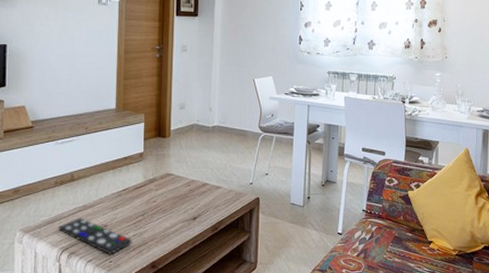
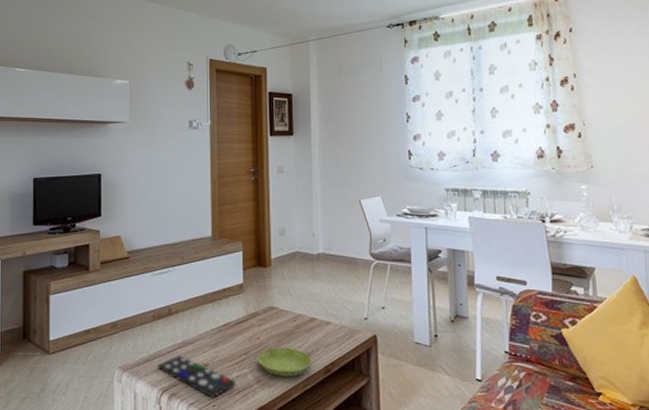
saucer: none [153,210,202,234] -> present [257,348,312,377]

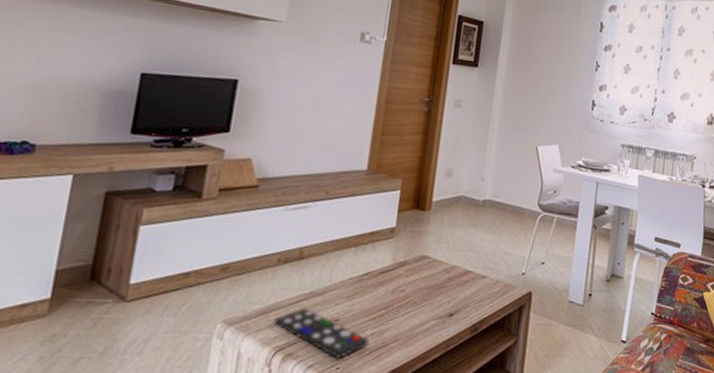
saucer: present [257,348,312,377] -> none [398,302,460,336]

